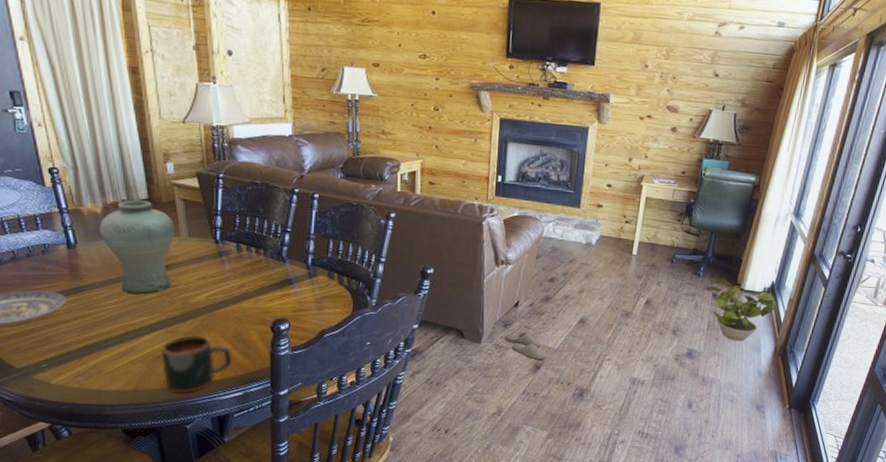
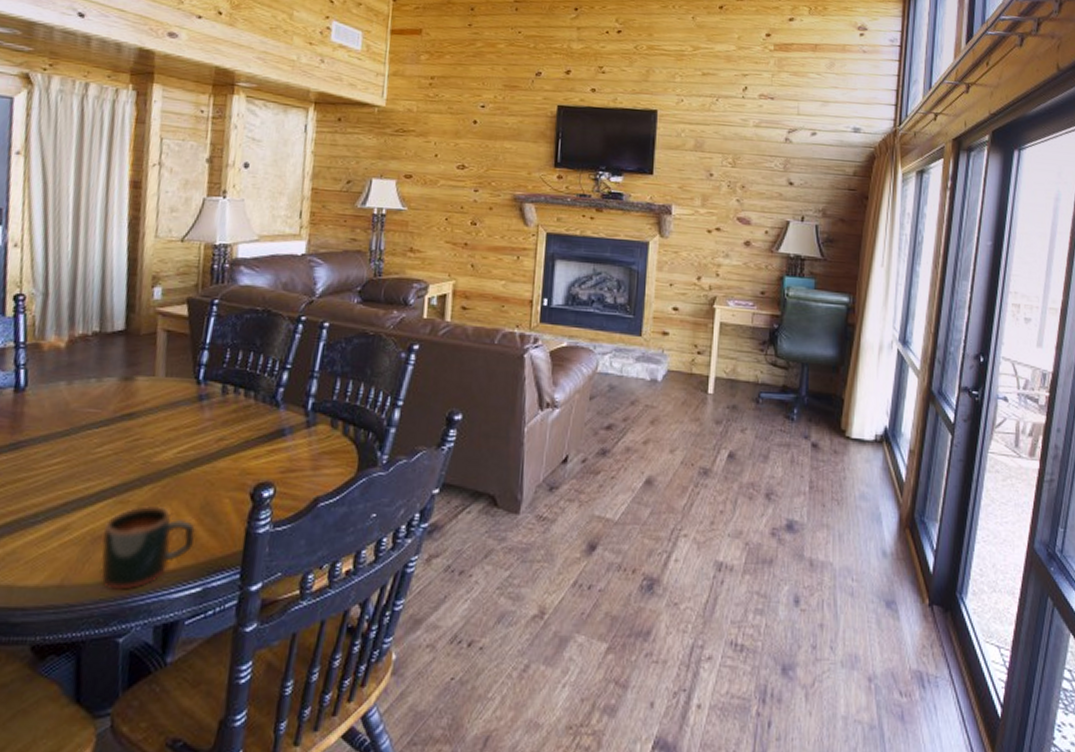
vase: present [100,200,176,295] -> none [58,331,151,452]
slippers: present [505,333,546,360] -> none [550,499,604,538]
potted plant: present [702,278,777,341] -> none [799,423,895,508]

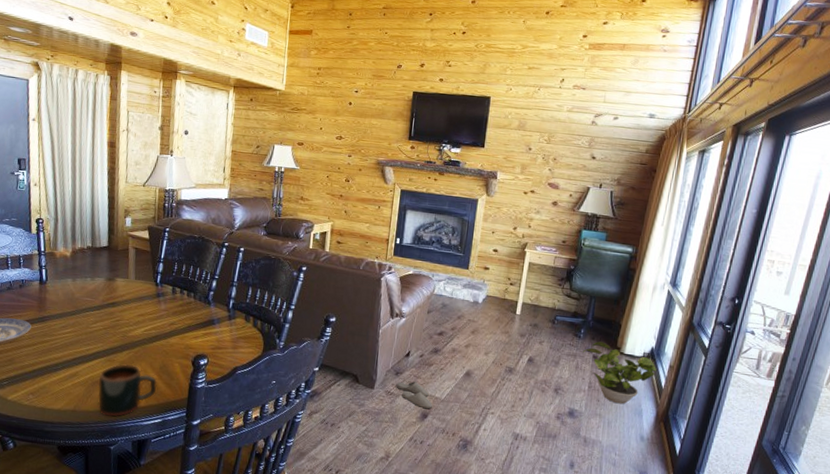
slippers: none [550,499,604,538] -> present [396,382,433,409]
potted plant: none [799,423,895,508] -> present [583,341,657,404]

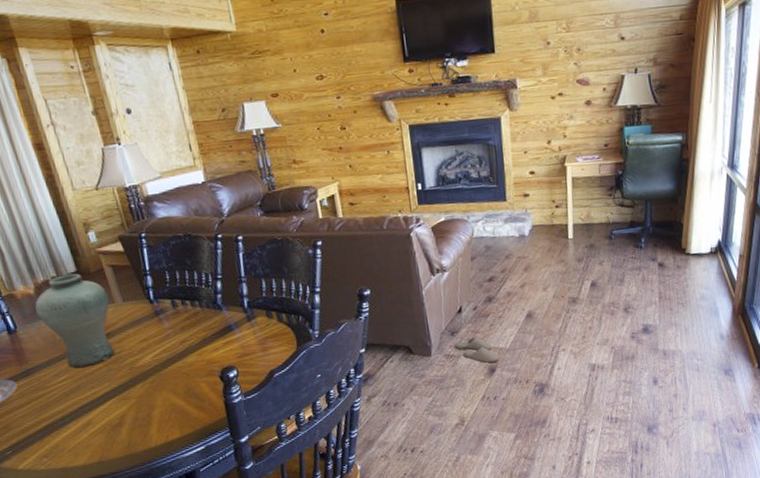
vase: none [66,246,126,326] -> present [35,273,115,368]
mug: present [97,363,157,417] -> none [116,396,188,458]
potted plant: present [583,341,657,404] -> none [647,246,727,308]

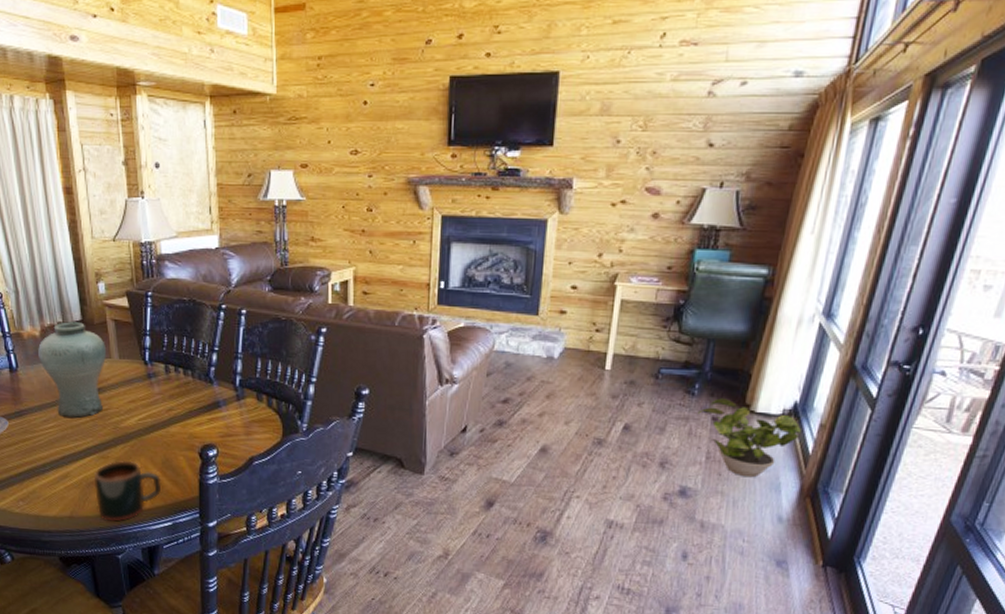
mug: none [116,396,188,458] -> present [93,460,162,522]
slippers: present [454,337,500,363] -> none [451,463,501,496]
potted plant: none [647,246,727,308] -> present [698,398,802,478]

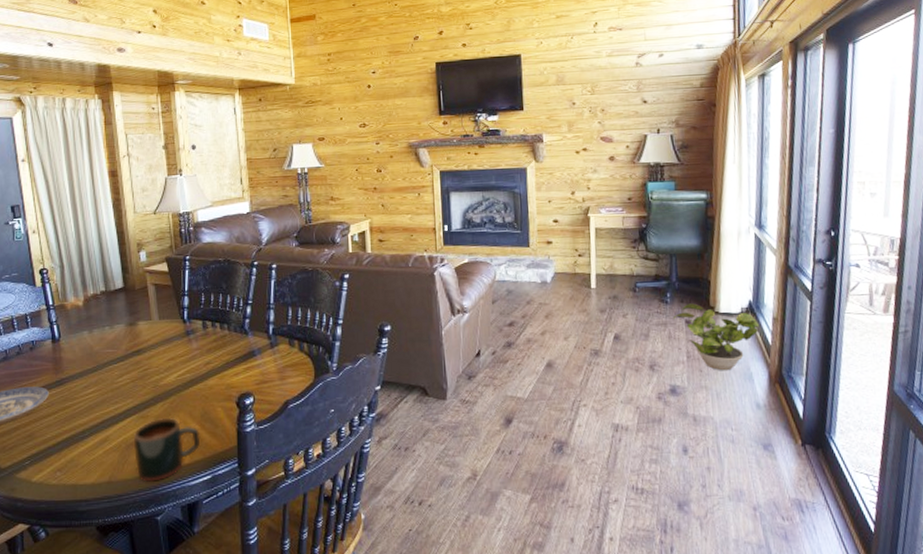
vase: present [38,322,107,419] -> none [81,289,147,382]

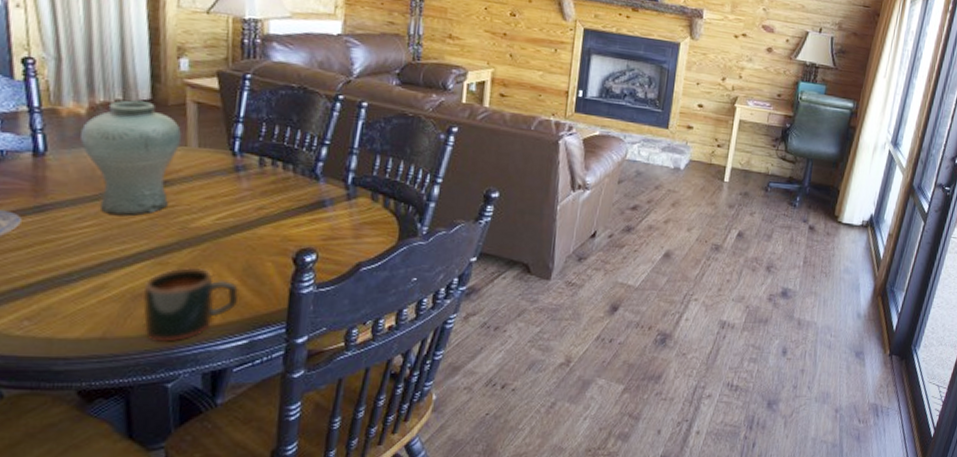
vase: none [81,289,147,382] -> present [80,100,182,216]
potted plant: present [673,303,760,371] -> none [798,210,876,280]

